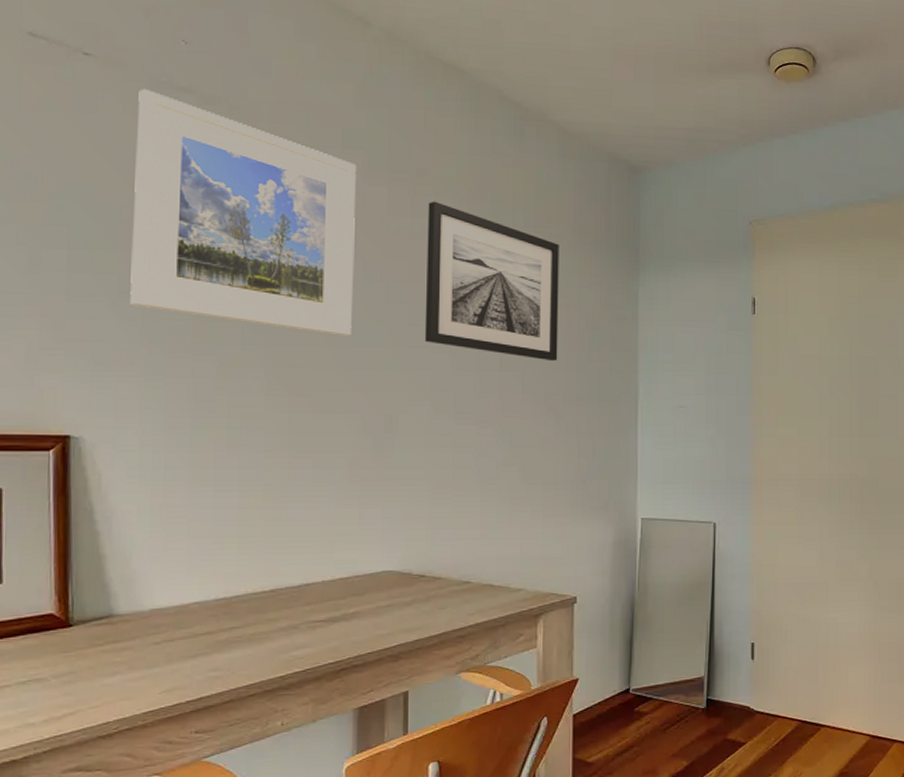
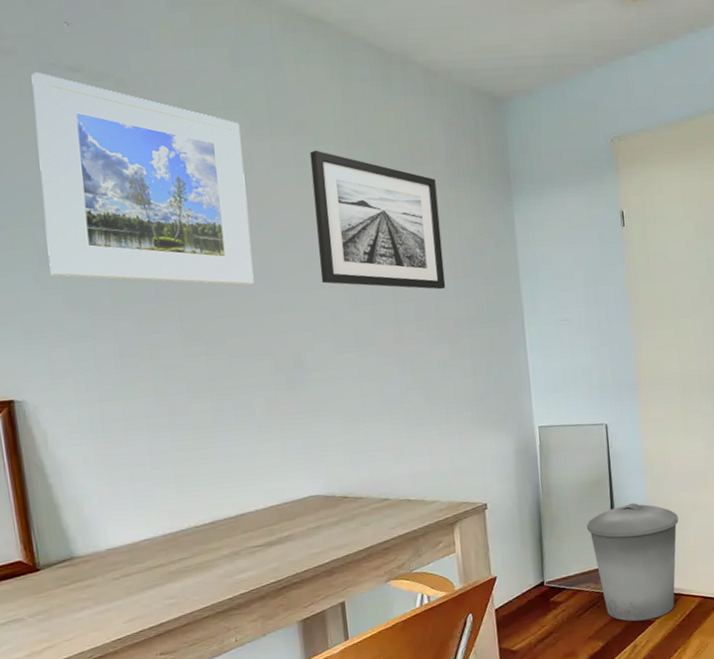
trash can: none [682,611,782,742] -> present [586,503,679,622]

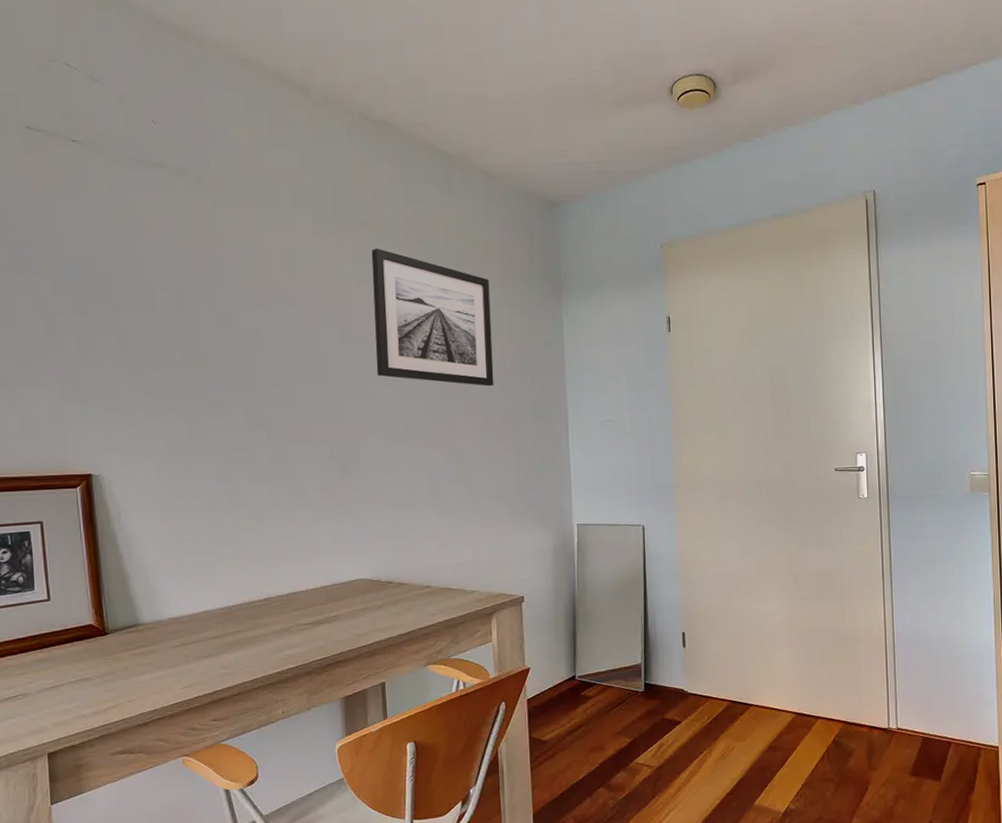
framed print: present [31,73,254,285] -> none [120,168,314,375]
trash can: present [586,503,679,622] -> none [619,604,710,721]

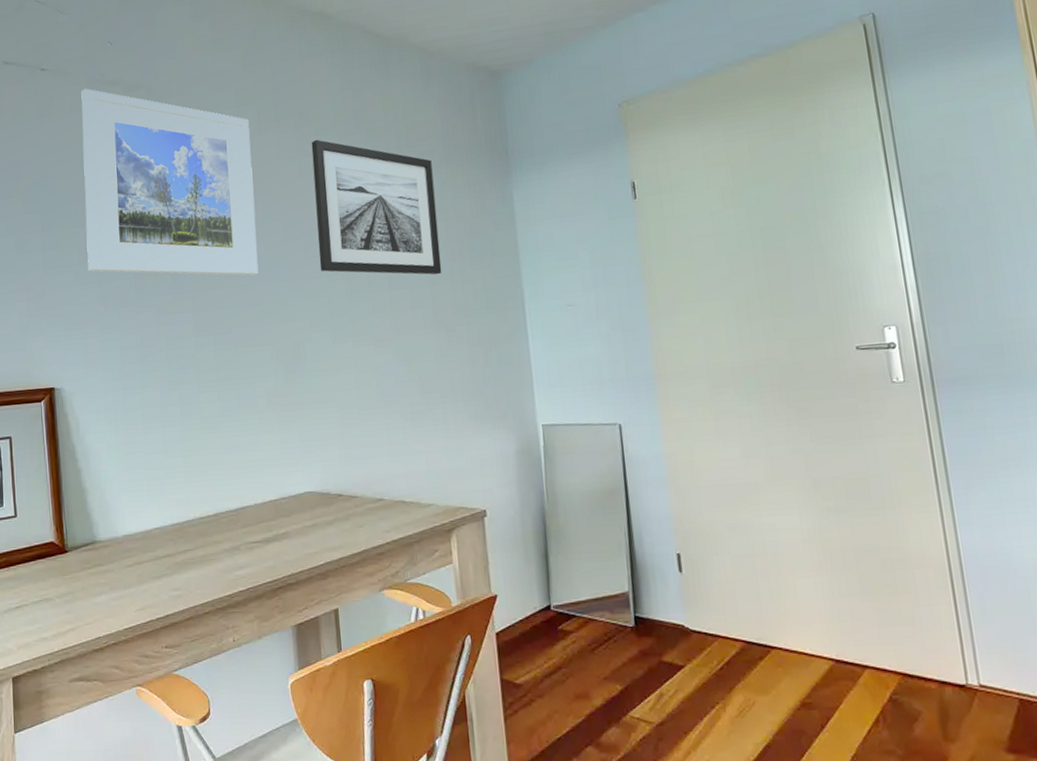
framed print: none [120,168,314,375] -> present [81,89,259,276]

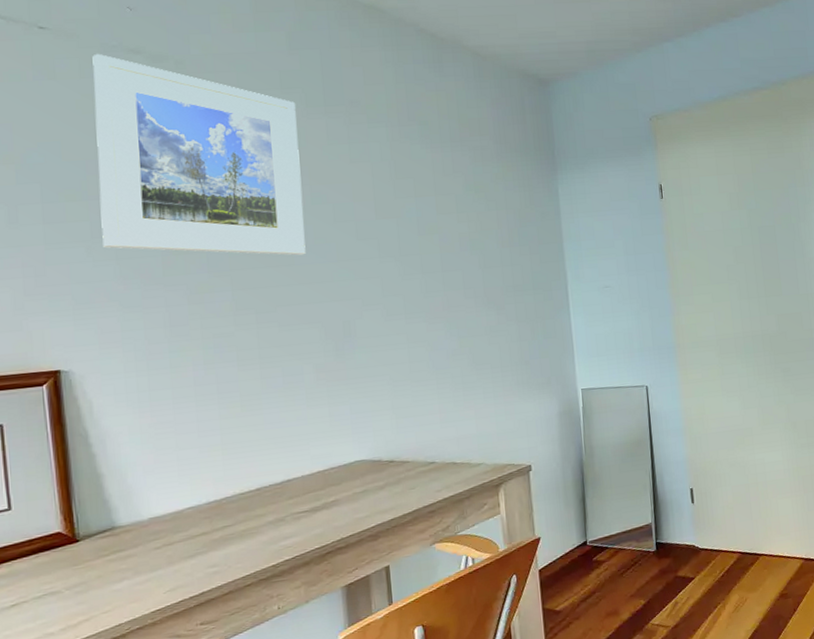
wall art: present [311,139,442,275] -> none [363,127,493,259]

